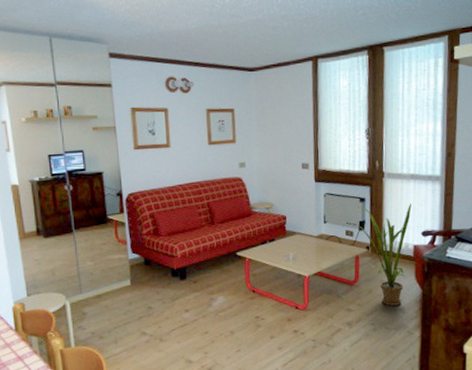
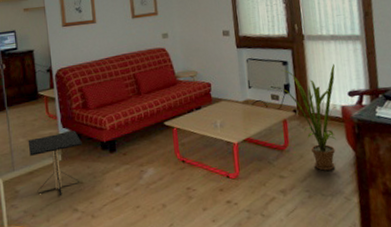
side table: none [96,257,152,320] -> present [28,131,82,197]

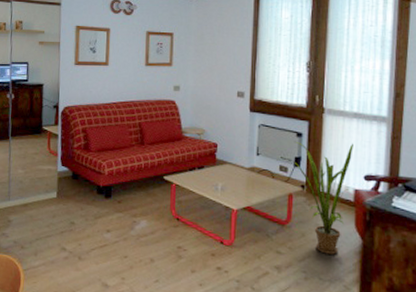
side table: present [28,131,82,197] -> none [26,170,79,233]

